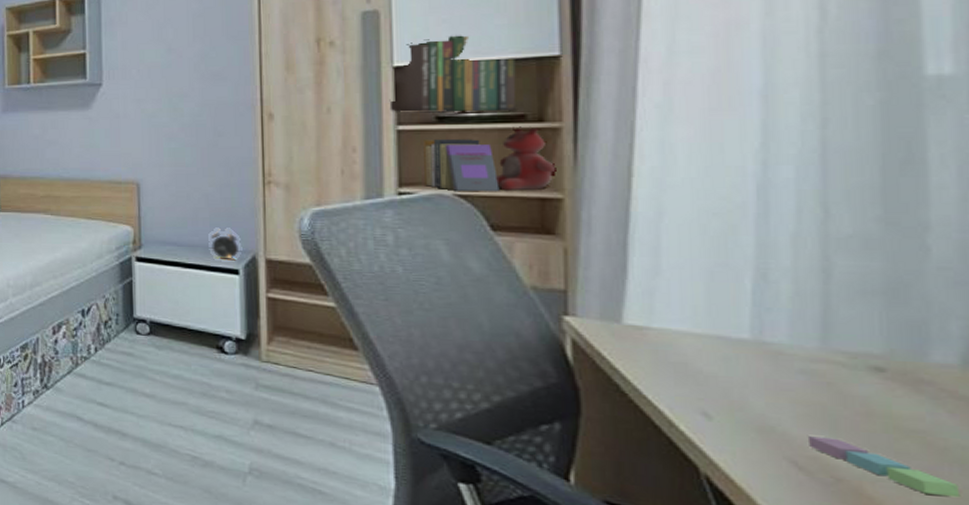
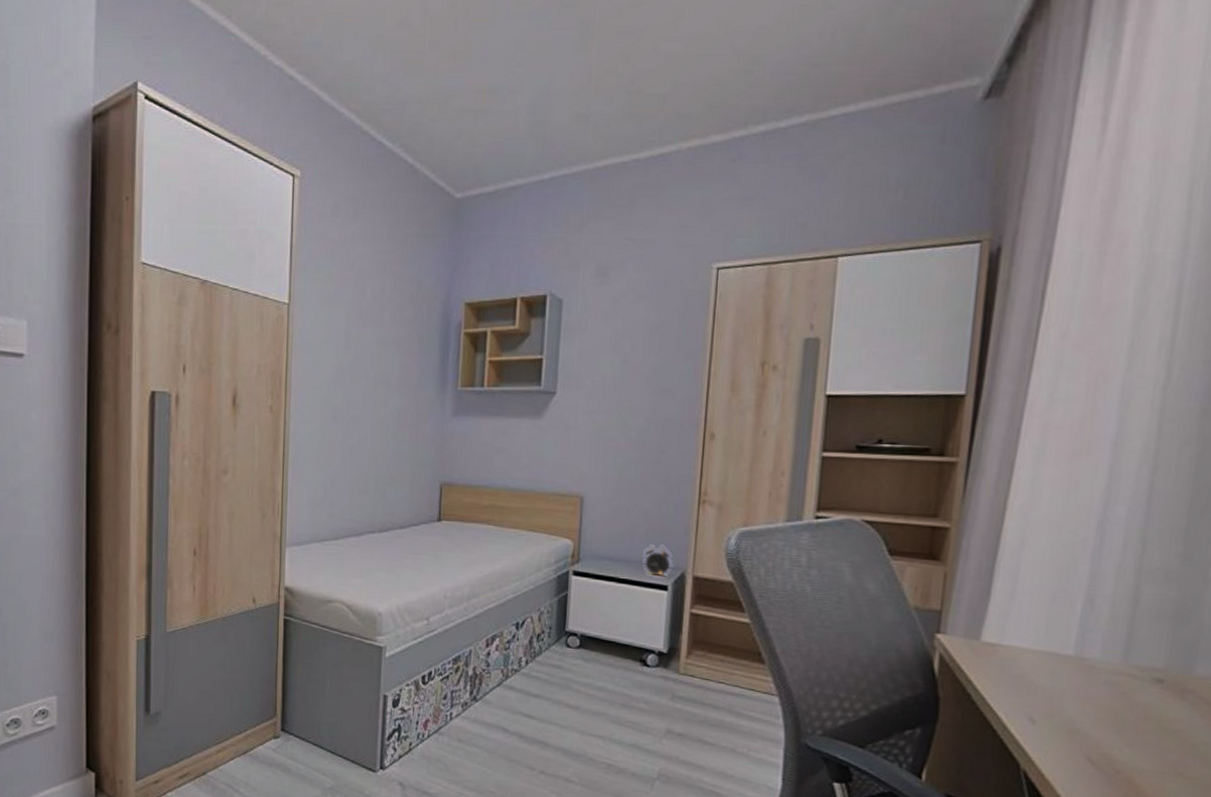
books: present [389,35,516,113] -> none [818,368,929,445]
books: present [423,139,500,192] -> none [839,467,901,520]
stuffed bear: present [496,126,555,191] -> none [898,459,947,519]
sticky notes: present [807,436,961,498] -> none [1101,736,1198,784]

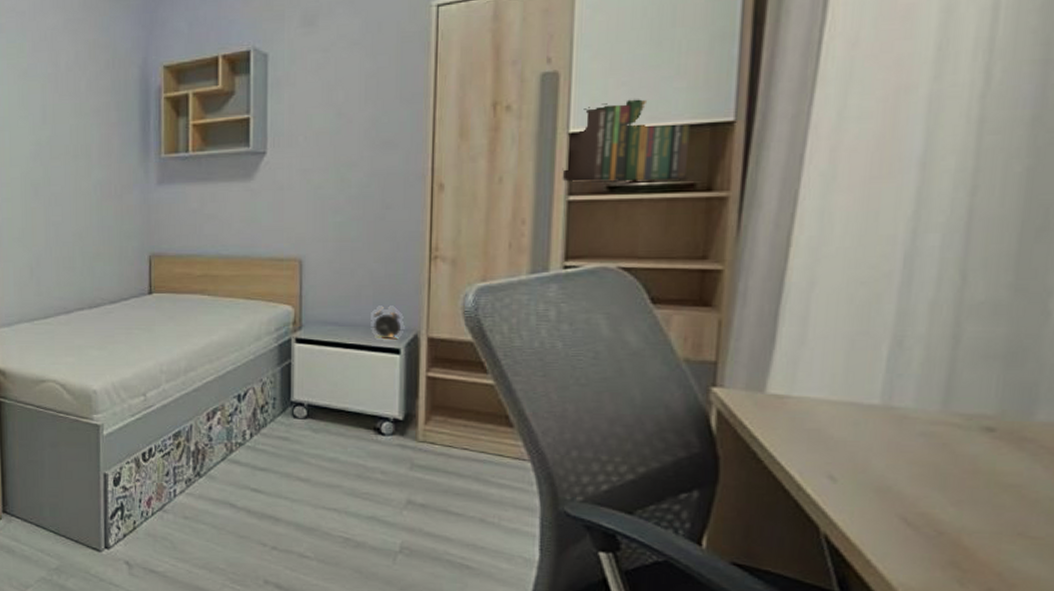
books: none [818,368,929,445] -> present [562,99,690,182]

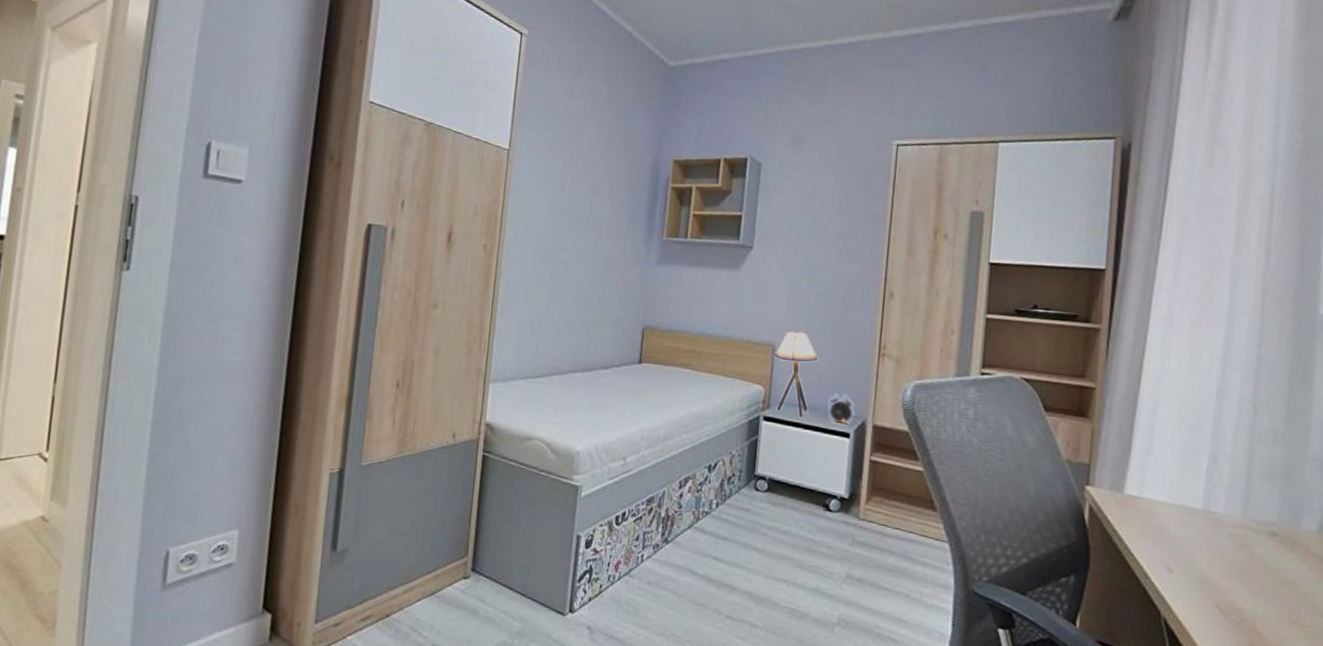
table lamp: none [303,241,355,337] -> present [775,331,818,418]
books: present [562,99,690,182] -> none [983,242,1075,312]

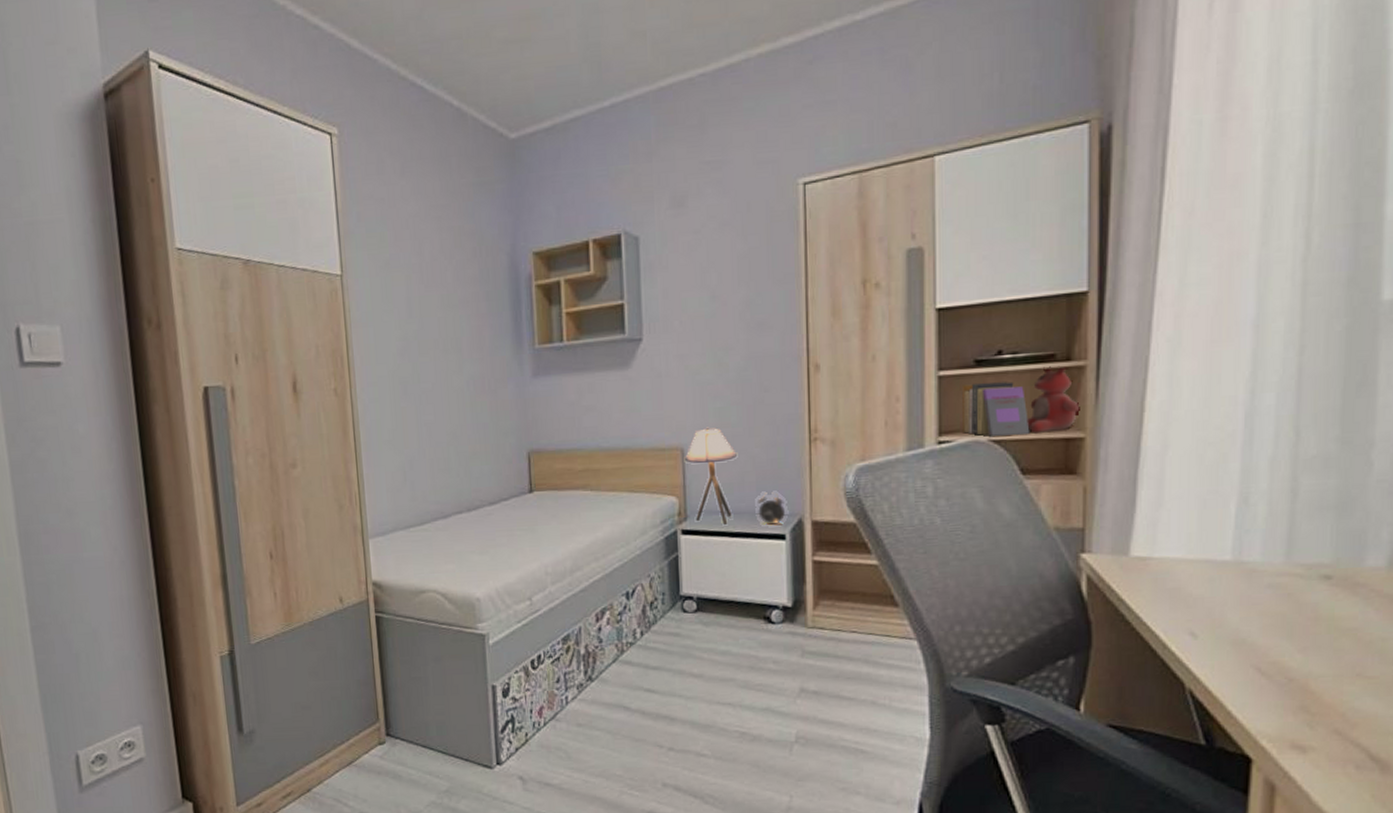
books: none [1001,329,1054,379] -> present [962,382,1030,437]
stuffed bear: none [1052,324,1093,379] -> present [1027,366,1079,433]

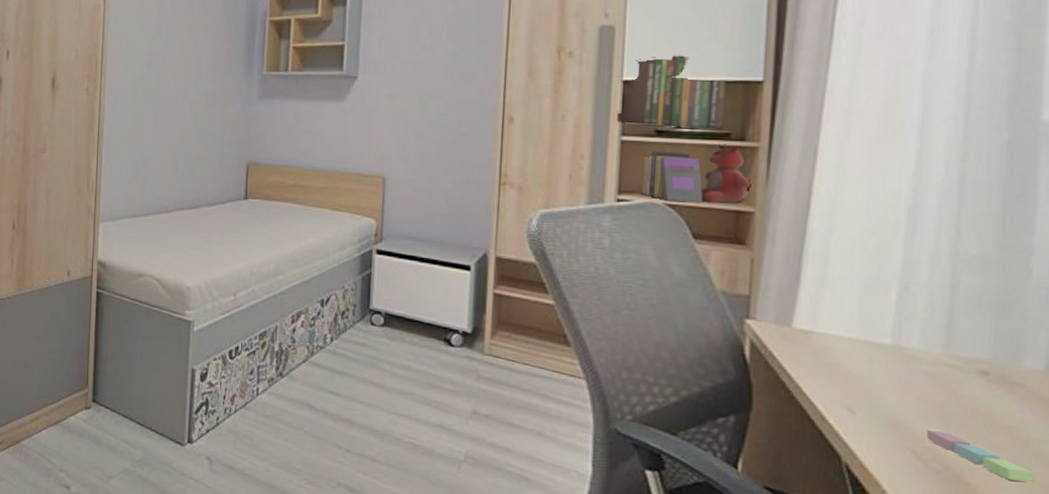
table lamp: present [685,428,737,526] -> none [386,162,432,251]
alarm clock: present [756,492,785,525] -> none [447,226,472,257]
books: none [931,273,1048,356] -> present [616,55,726,130]
sticky notes: none [1269,643,1378,684] -> present [926,430,1034,484]

